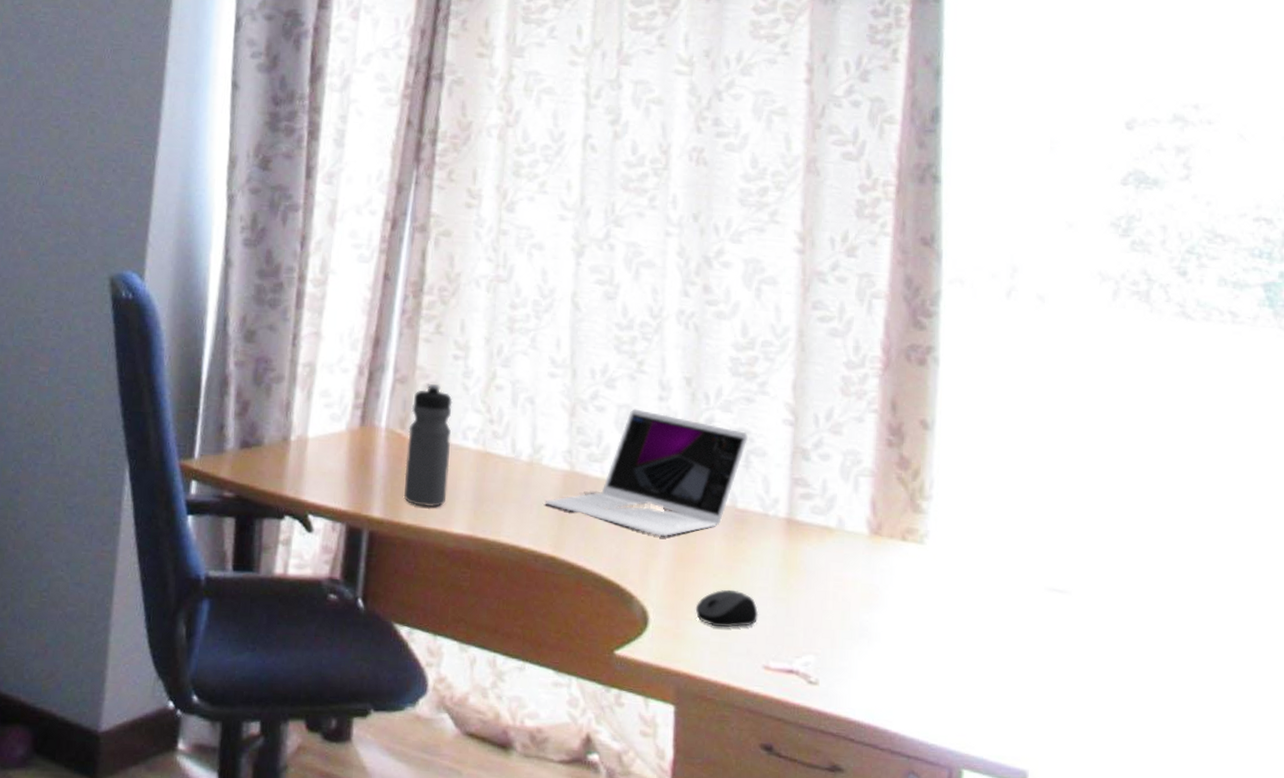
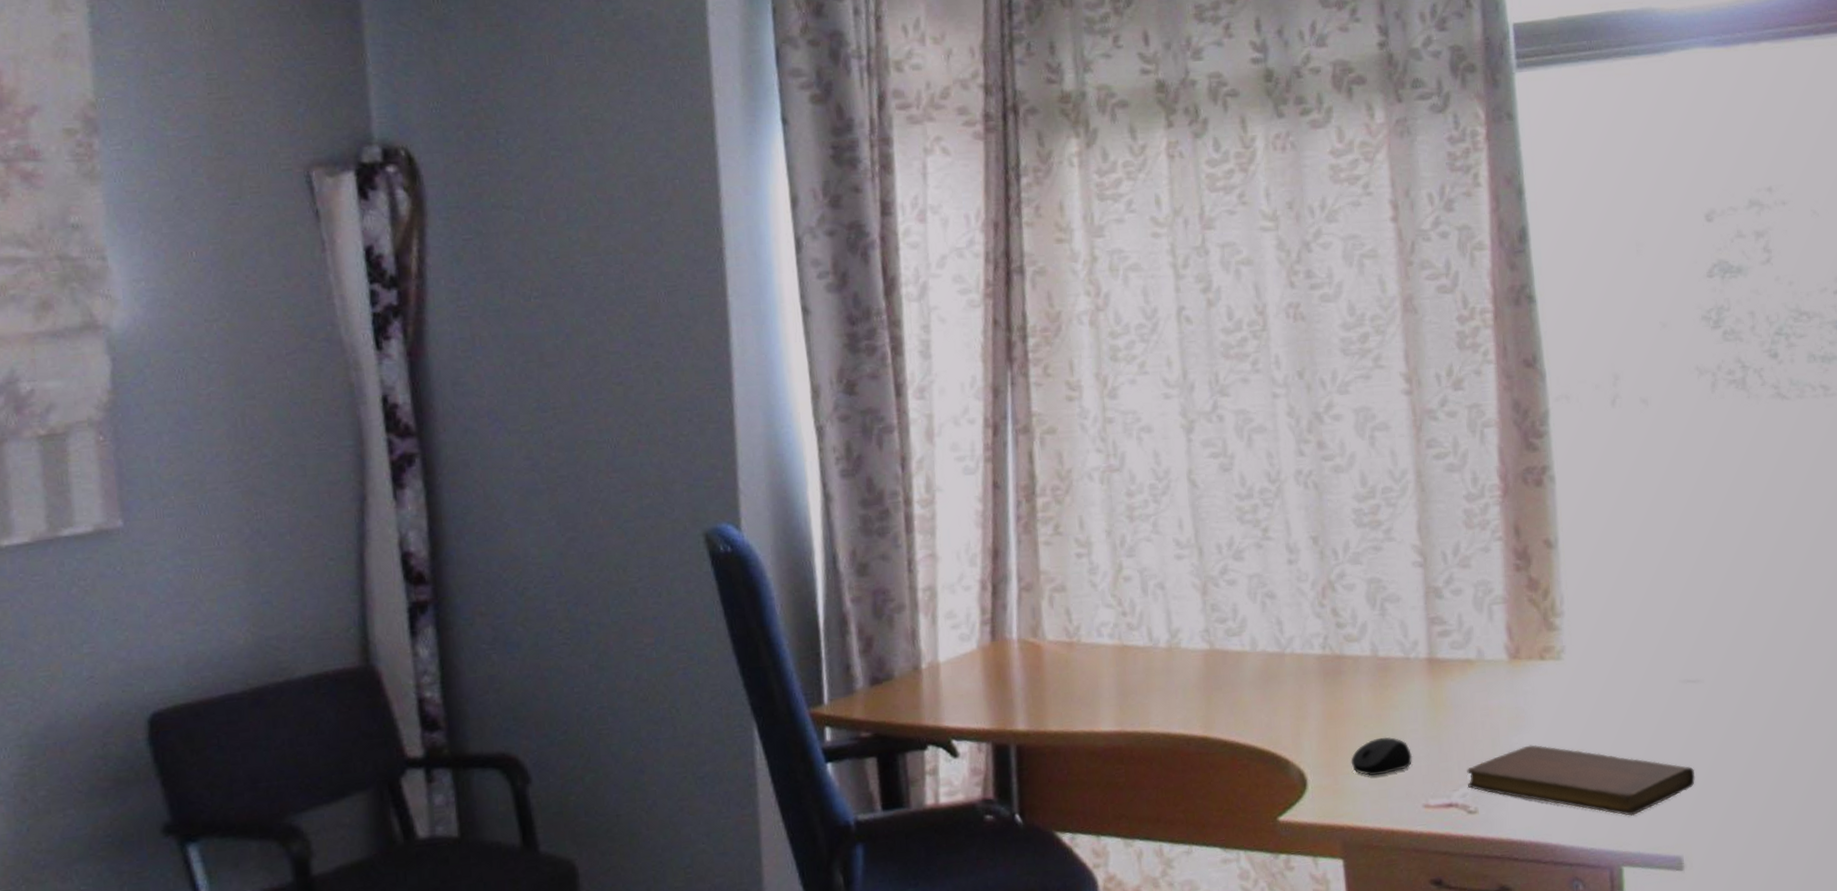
water bottle: present [404,384,453,508] -> none [1041,586,1090,712]
laptop: present [545,409,748,537] -> none [1189,576,1380,698]
notebook: none [811,625,1051,718] -> present [1467,745,1696,816]

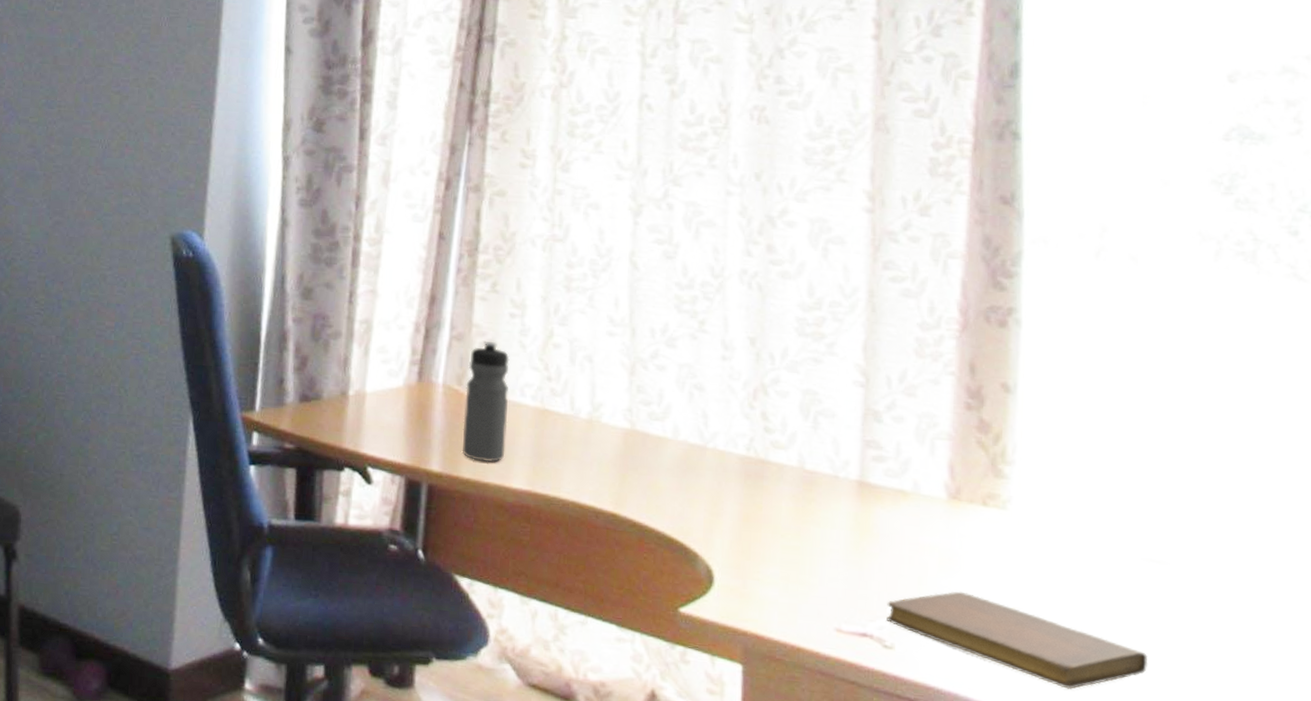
water bottle: none [1041,586,1090,712] -> present [463,341,510,463]
computer mouse: present [1351,737,1413,776] -> none [762,550,830,589]

